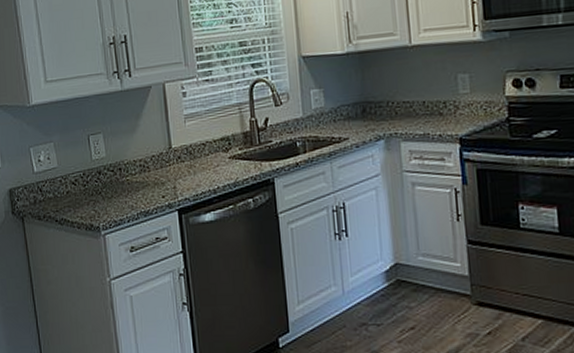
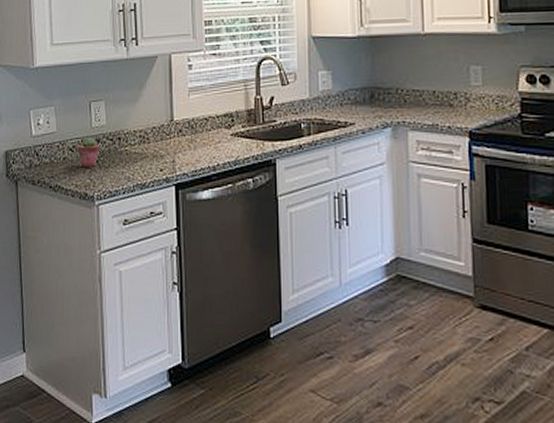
potted succulent: none [79,169,101,200] -> present [77,136,100,168]

